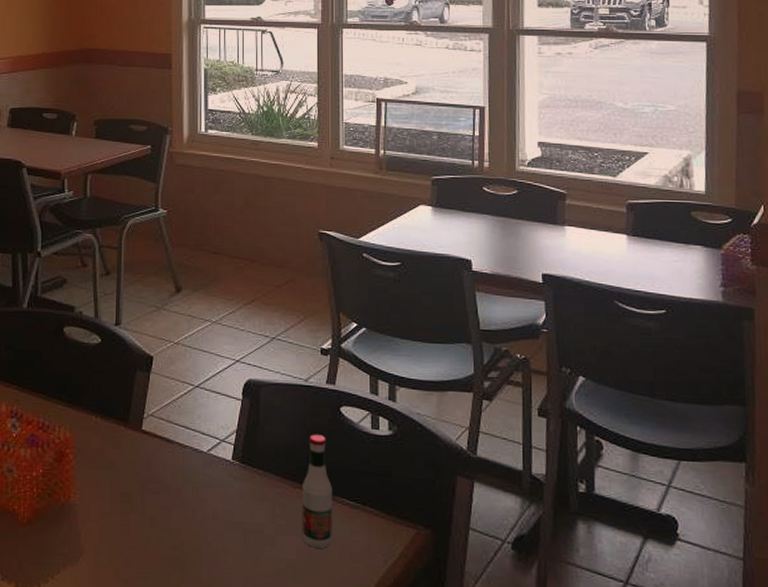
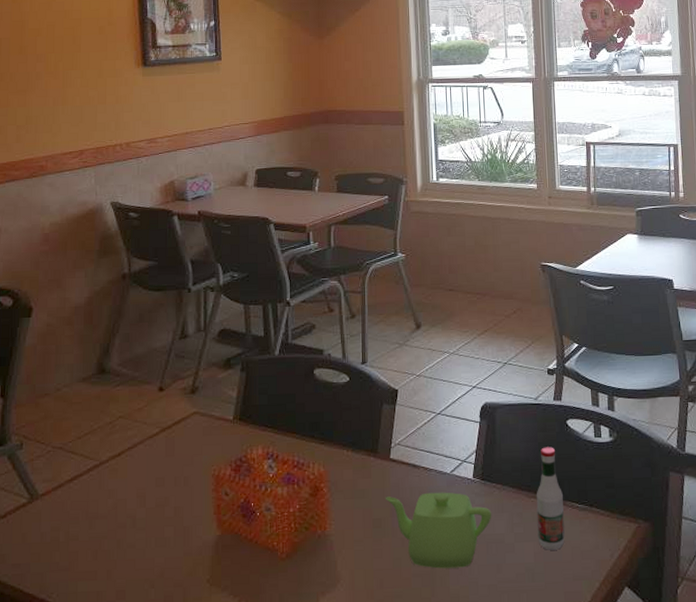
teapot: none [134,470,252,556] -> present [385,492,492,569]

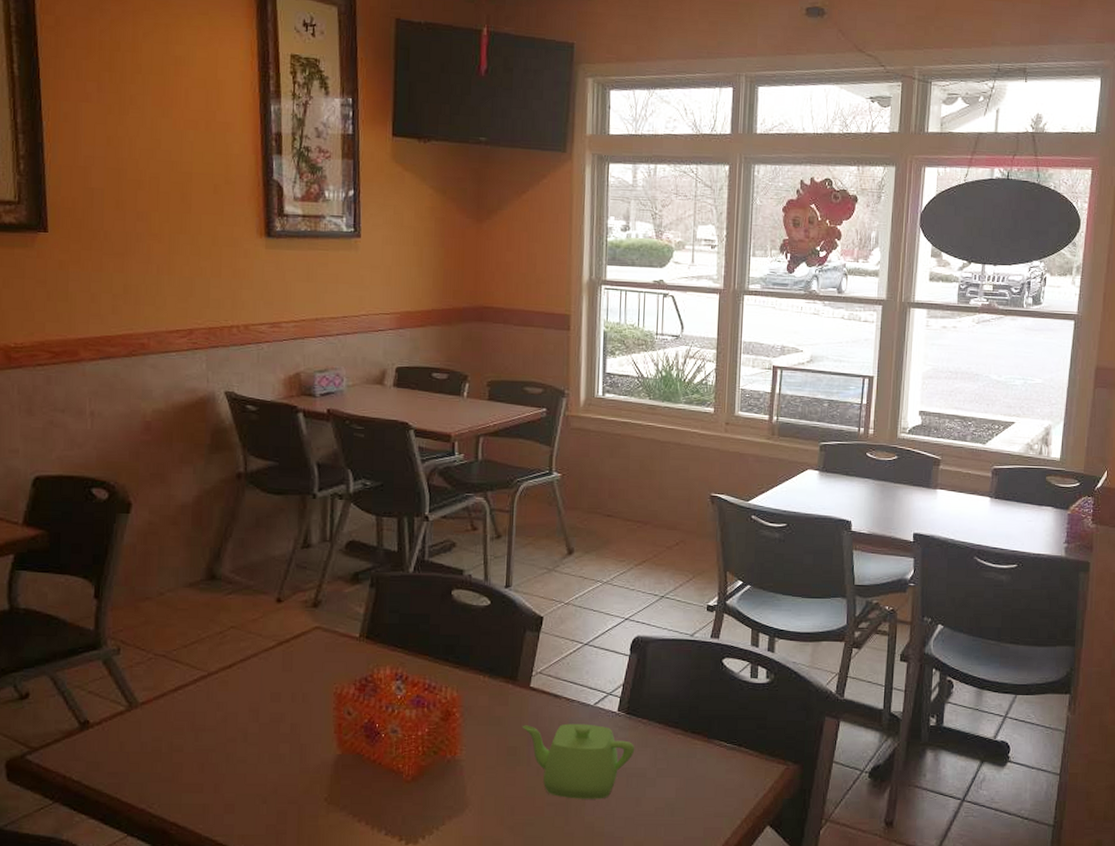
tabasco sauce: present [536,447,565,550] -> none [681,684,711,787]

